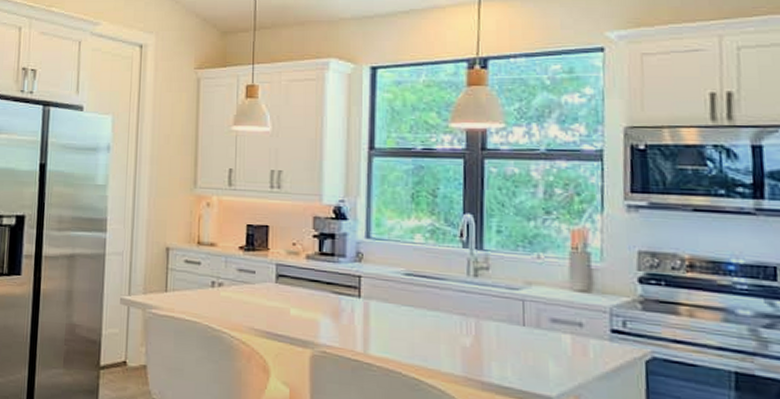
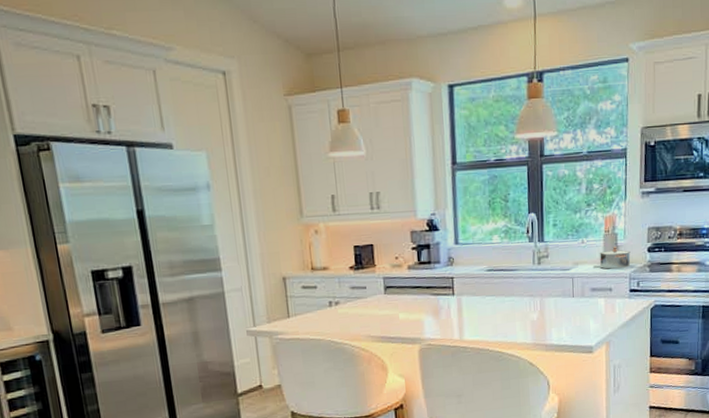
cooking pot: none [564,269,612,301] -> present [600,247,631,270]

